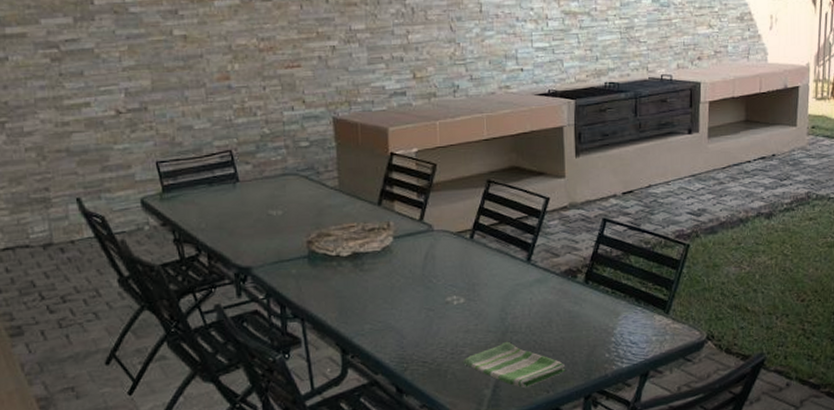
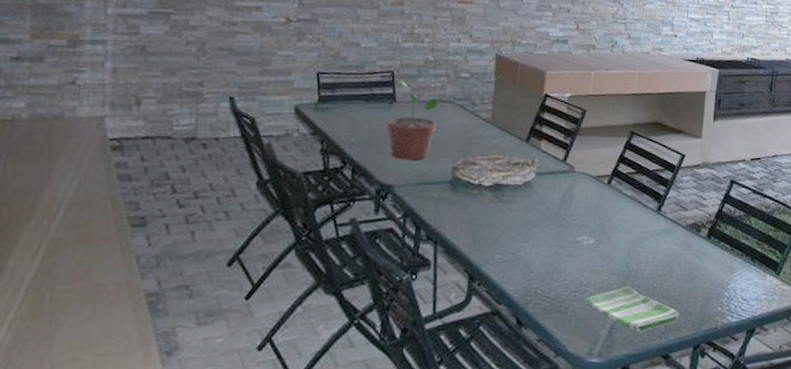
potted plant: none [233,158,285,240] -> present [386,79,442,161]

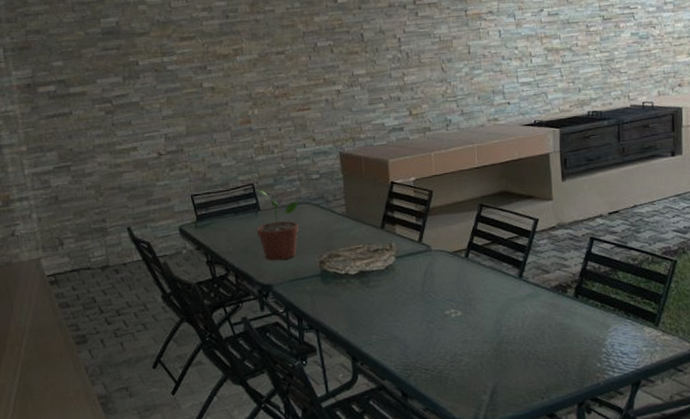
dish towel: present [583,285,680,332] -> none [461,351,559,394]

